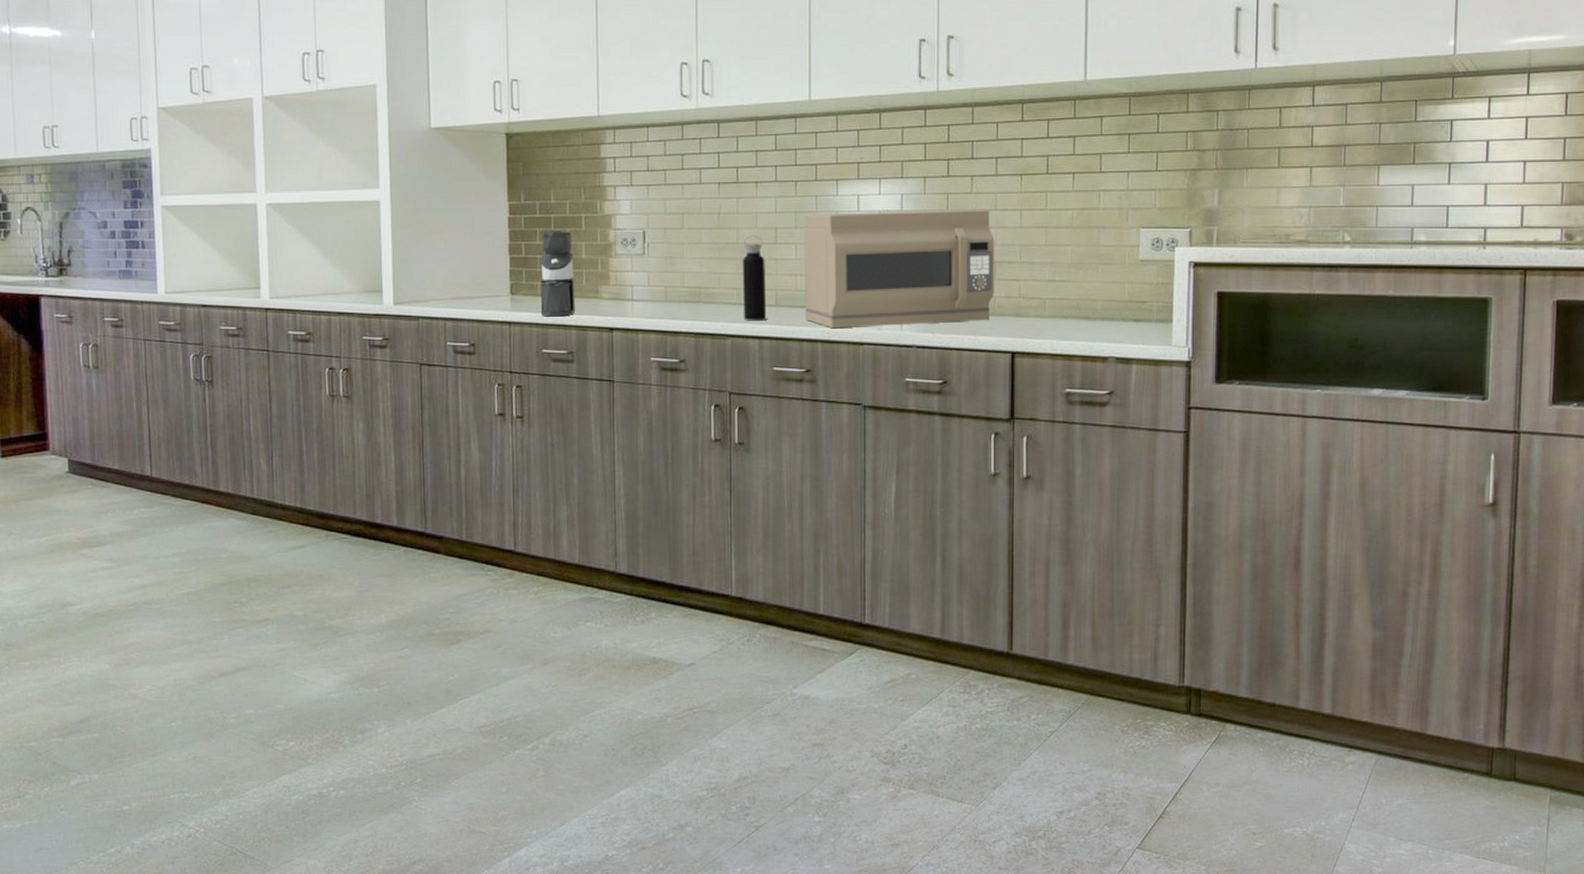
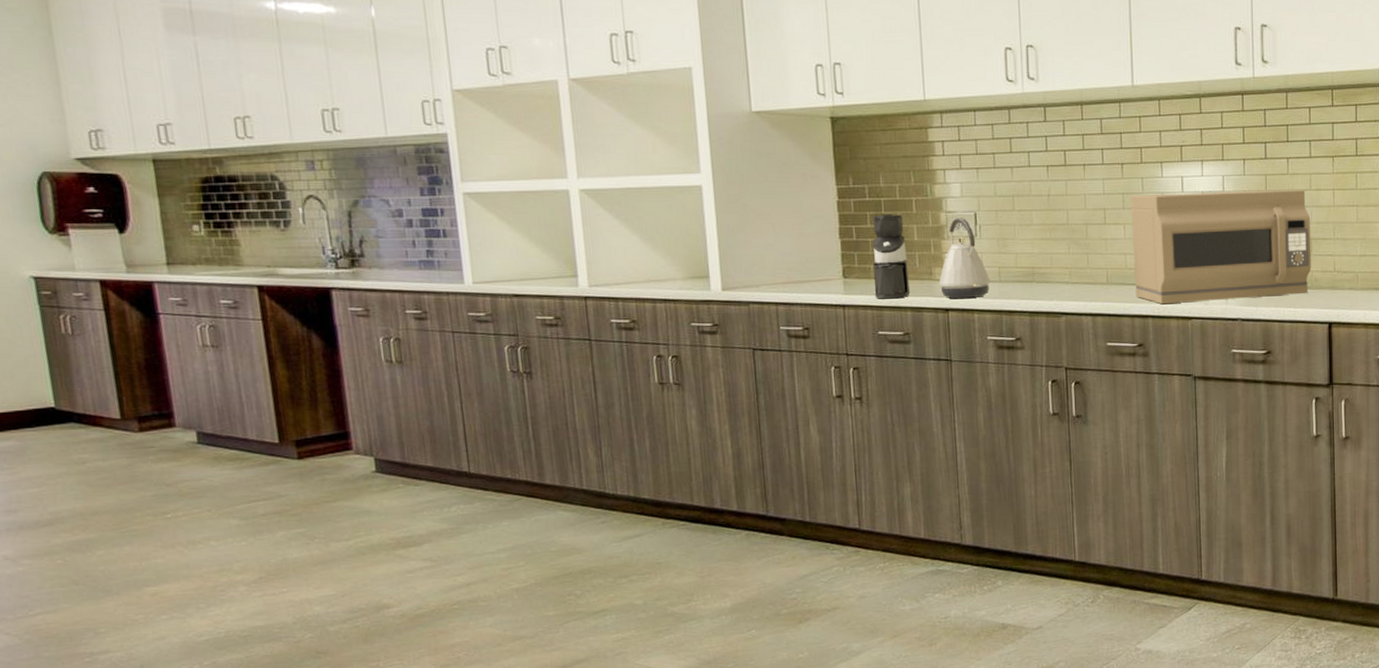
kettle: none [604,235,656,319] -> present [939,218,990,299]
water bottle: present [742,236,767,321] -> none [1073,217,1099,299]

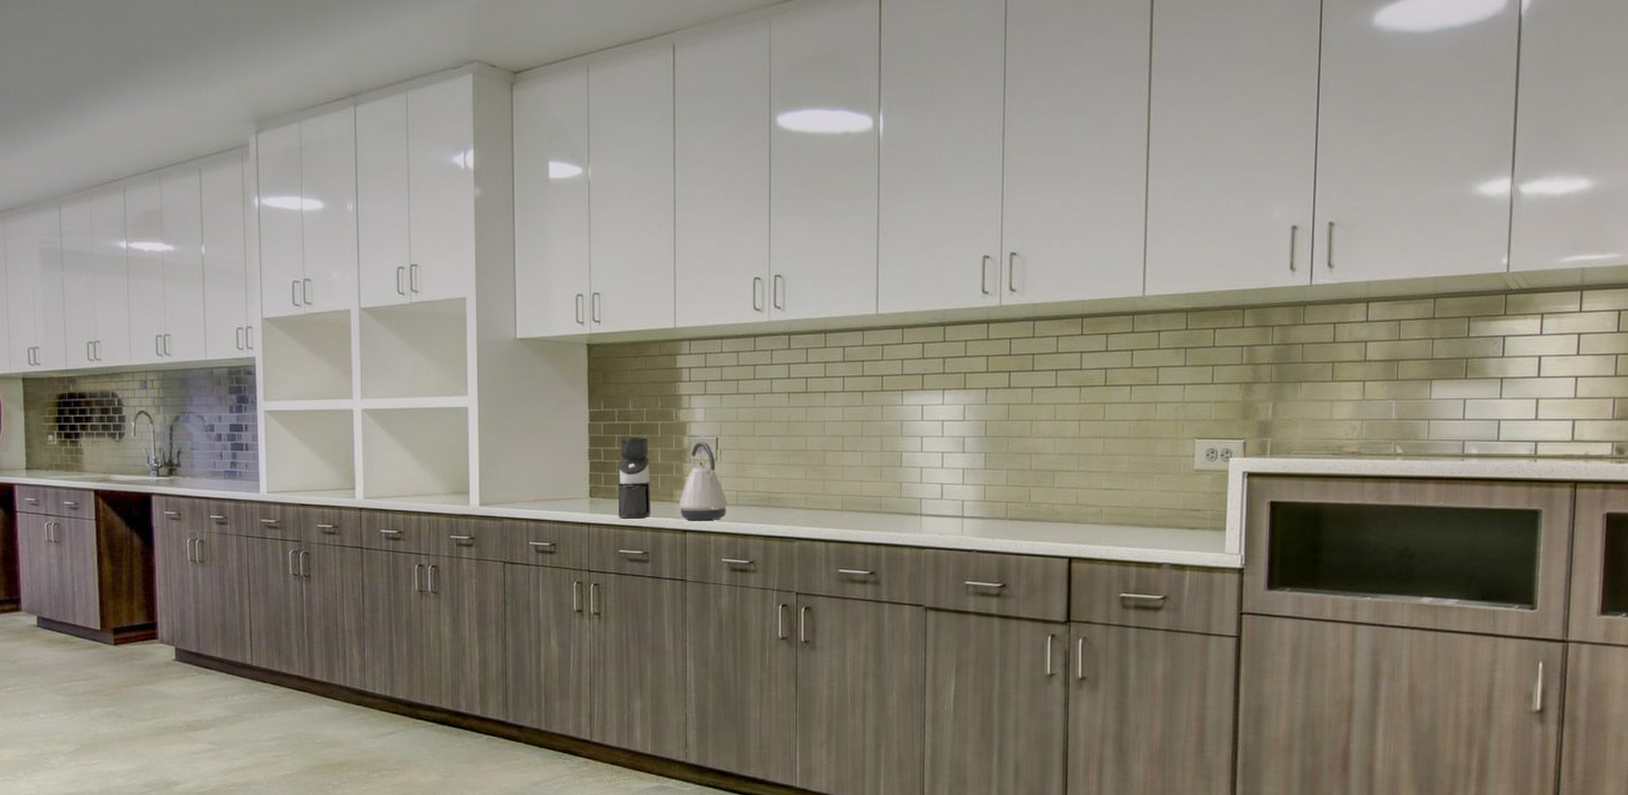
microwave: present [1130,189,1312,305] -> none [869,419,1054,533]

